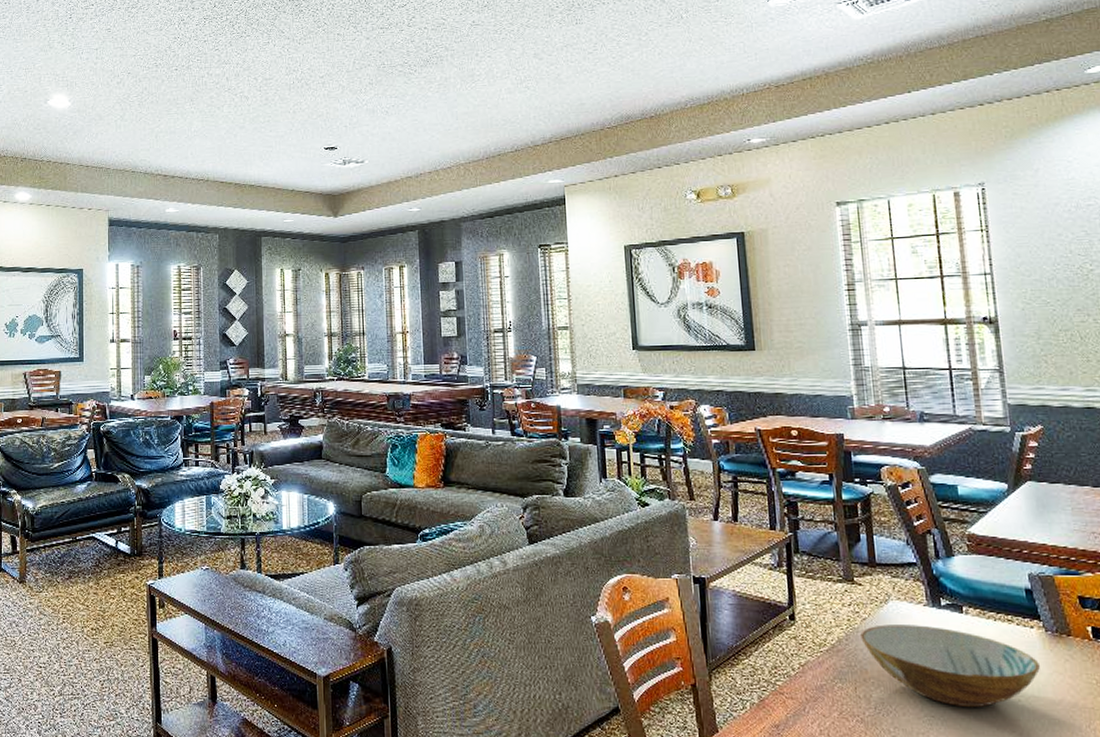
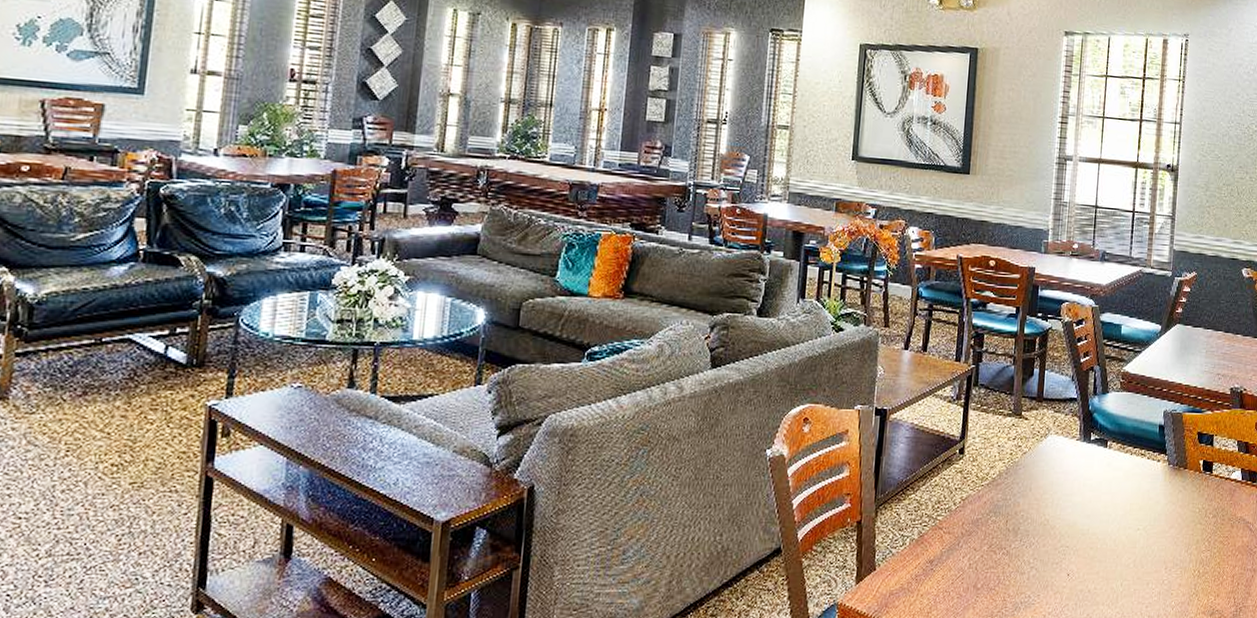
bowl: present [860,624,1041,708] -> none [1019,458,1160,538]

